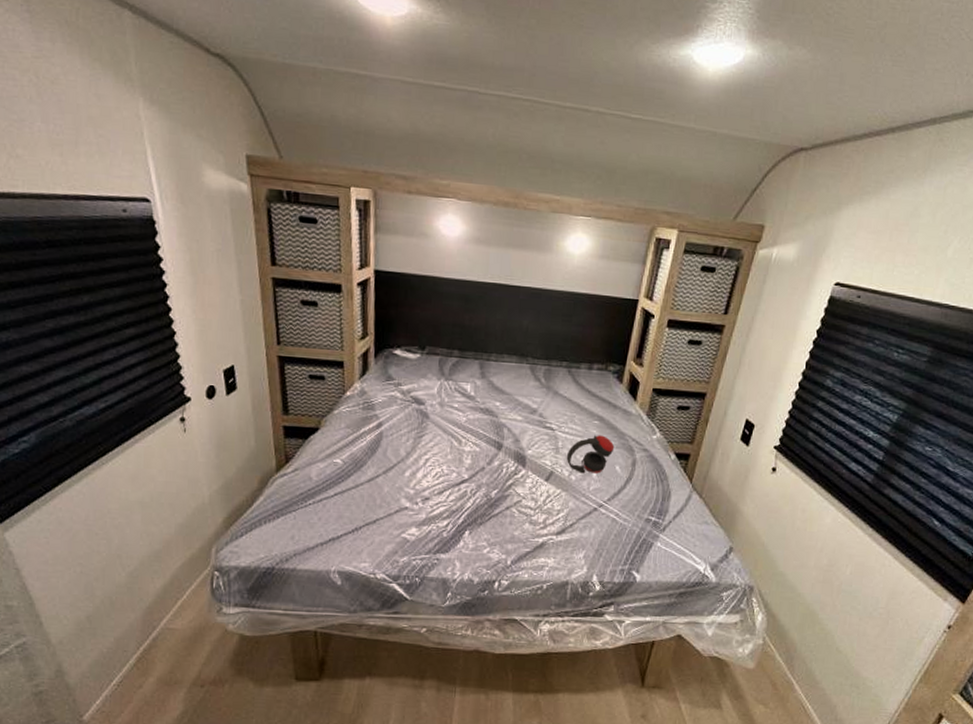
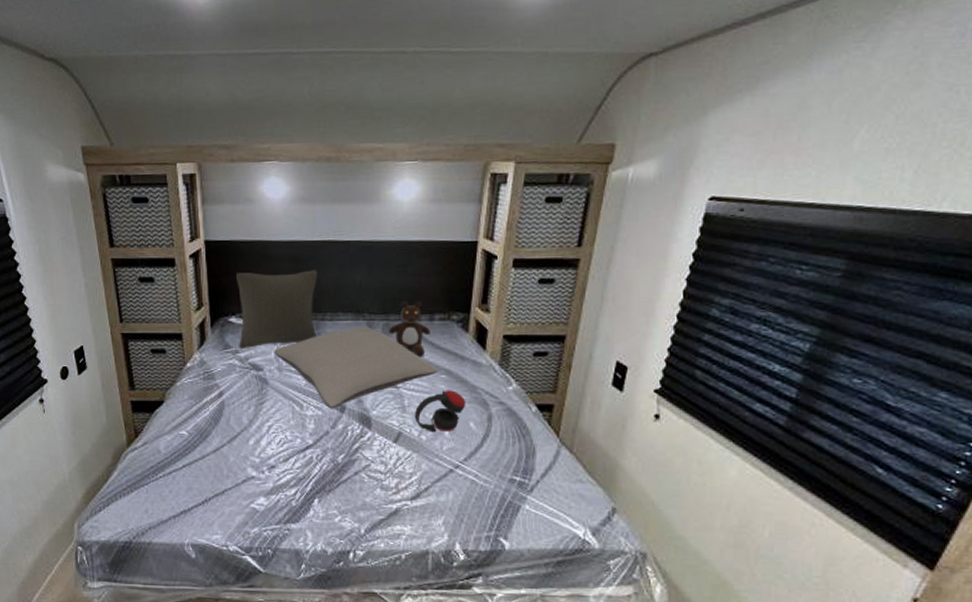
pillow: none [402,306,487,383] -> present [236,270,318,350]
pillow: none [437,369,592,447] -> present [274,326,438,409]
stuffed animal: none [549,348,589,403] -> present [388,300,432,357]

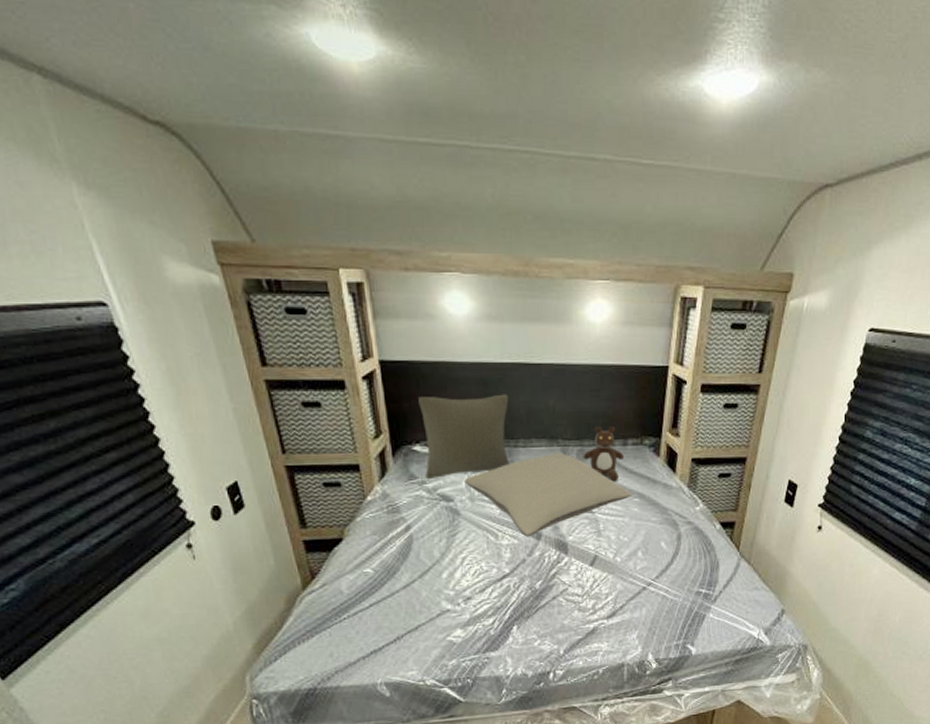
headphones: present [414,390,466,433] -> none [609,512,658,554]

